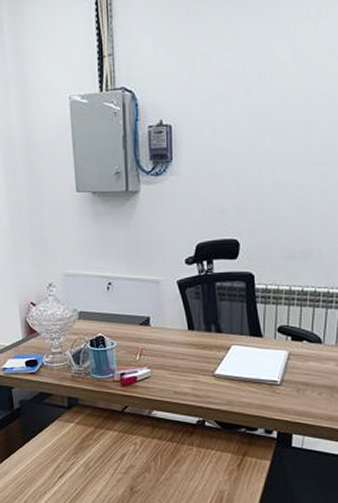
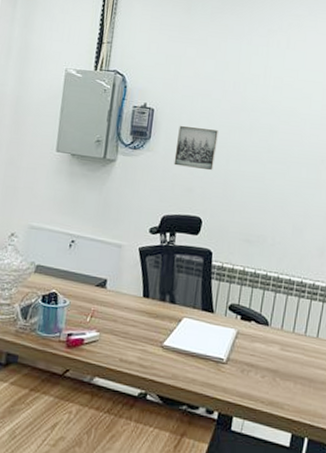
wall art: none [201,138,248,187] -> present [174,126,219,171]

